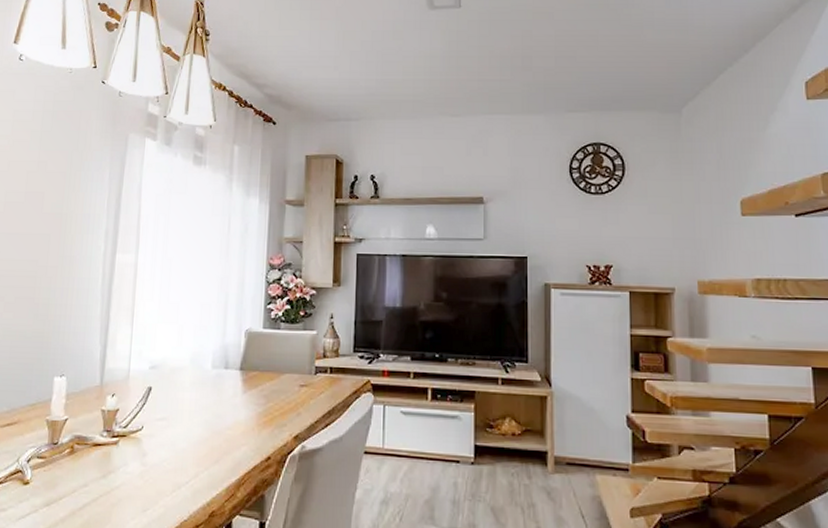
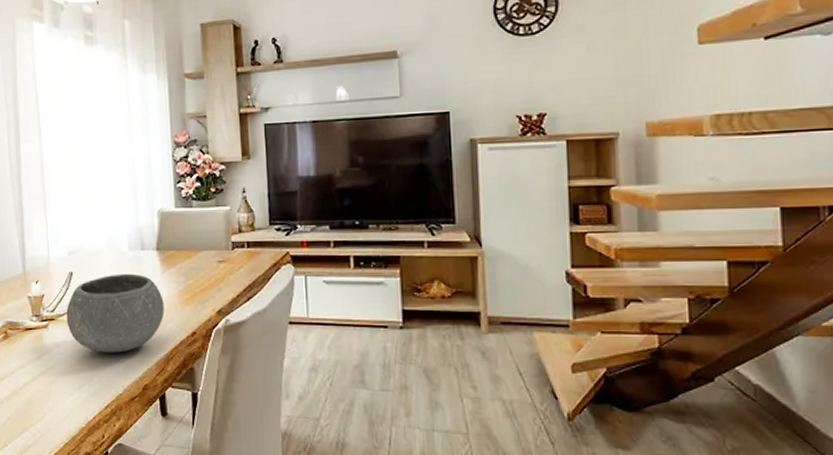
bowl: none [138,391,242,476] -> present [66,273,165,353]

